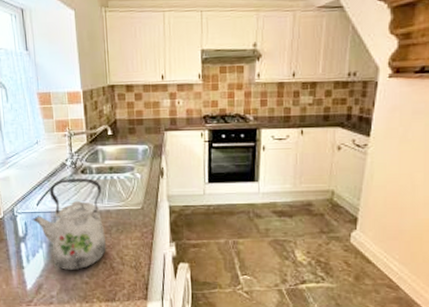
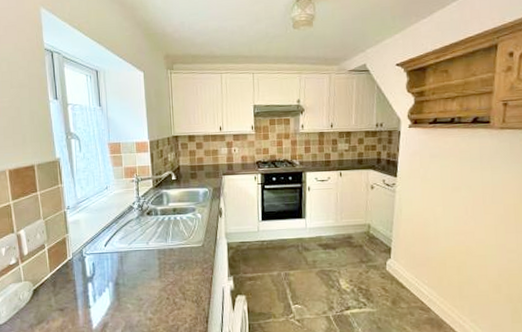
kettle: present [32,178,106,271] -> none [99,219,169,308]

